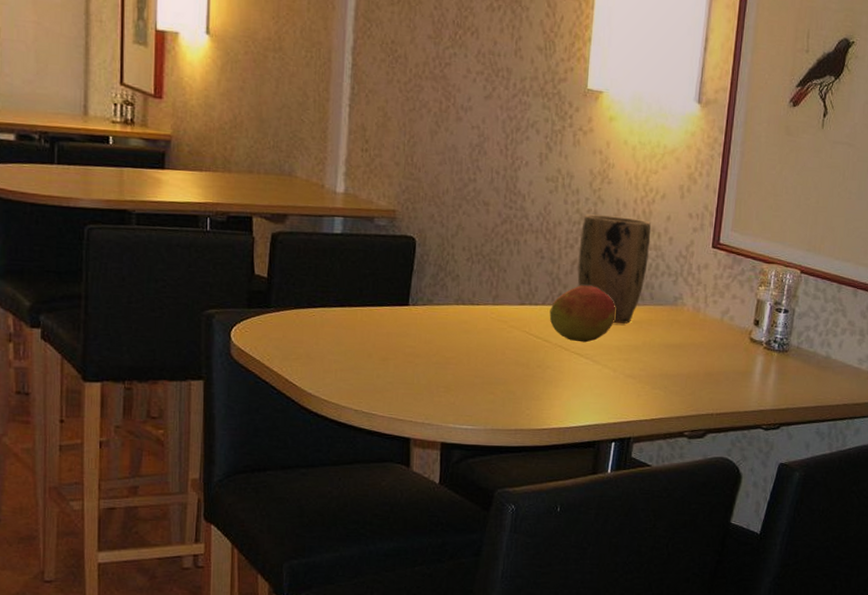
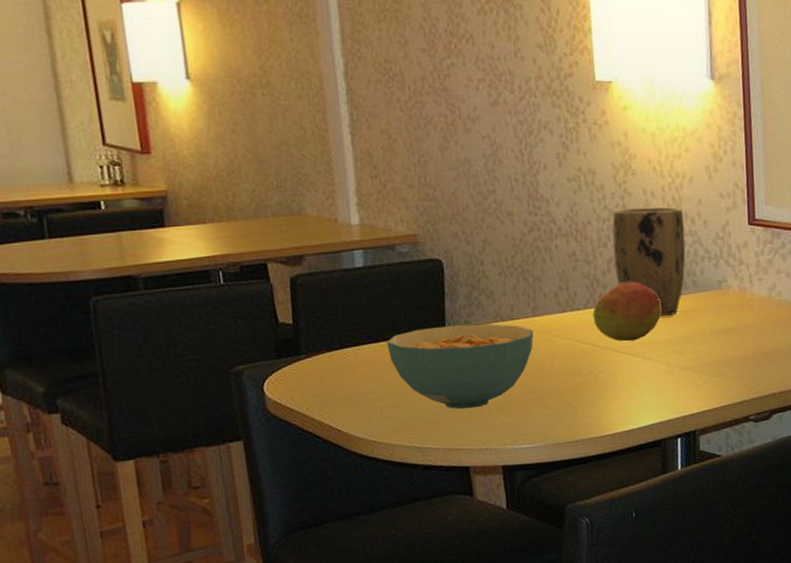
cereal bowl: none [351,300,491,384] -> present [386,323,534,410]

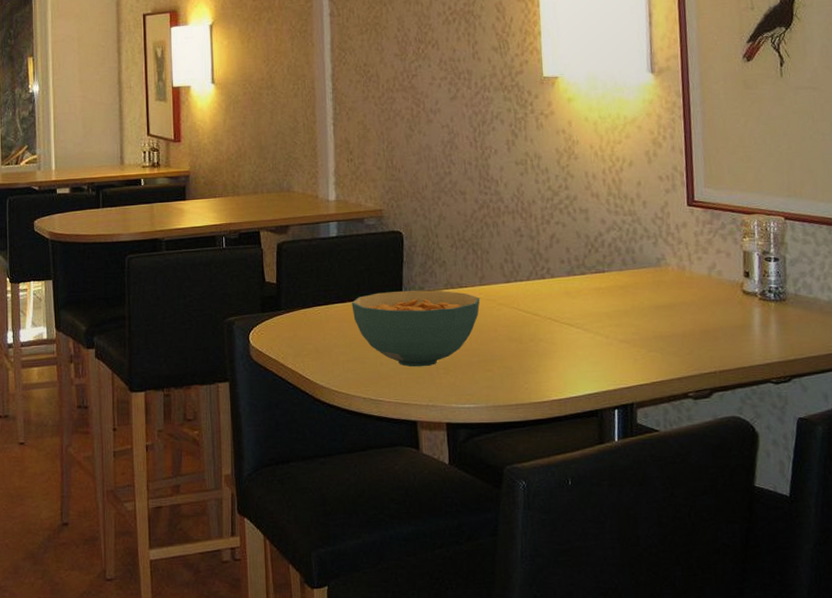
fruit: present [592,282,661,342] -> none [535,257,601,313]
plant pot: present [612,206,686,318] -> none [555,188,625,291]

